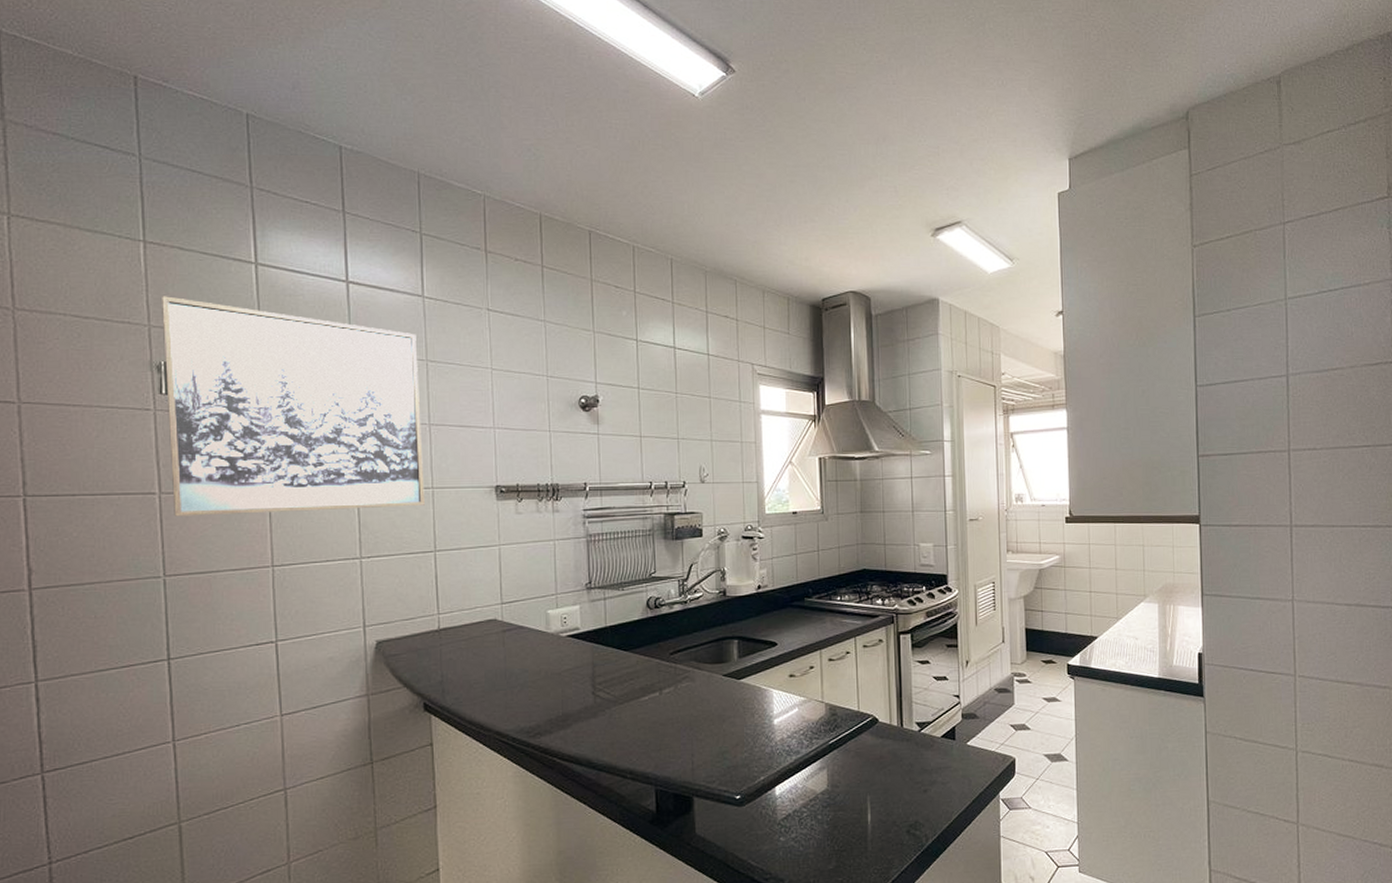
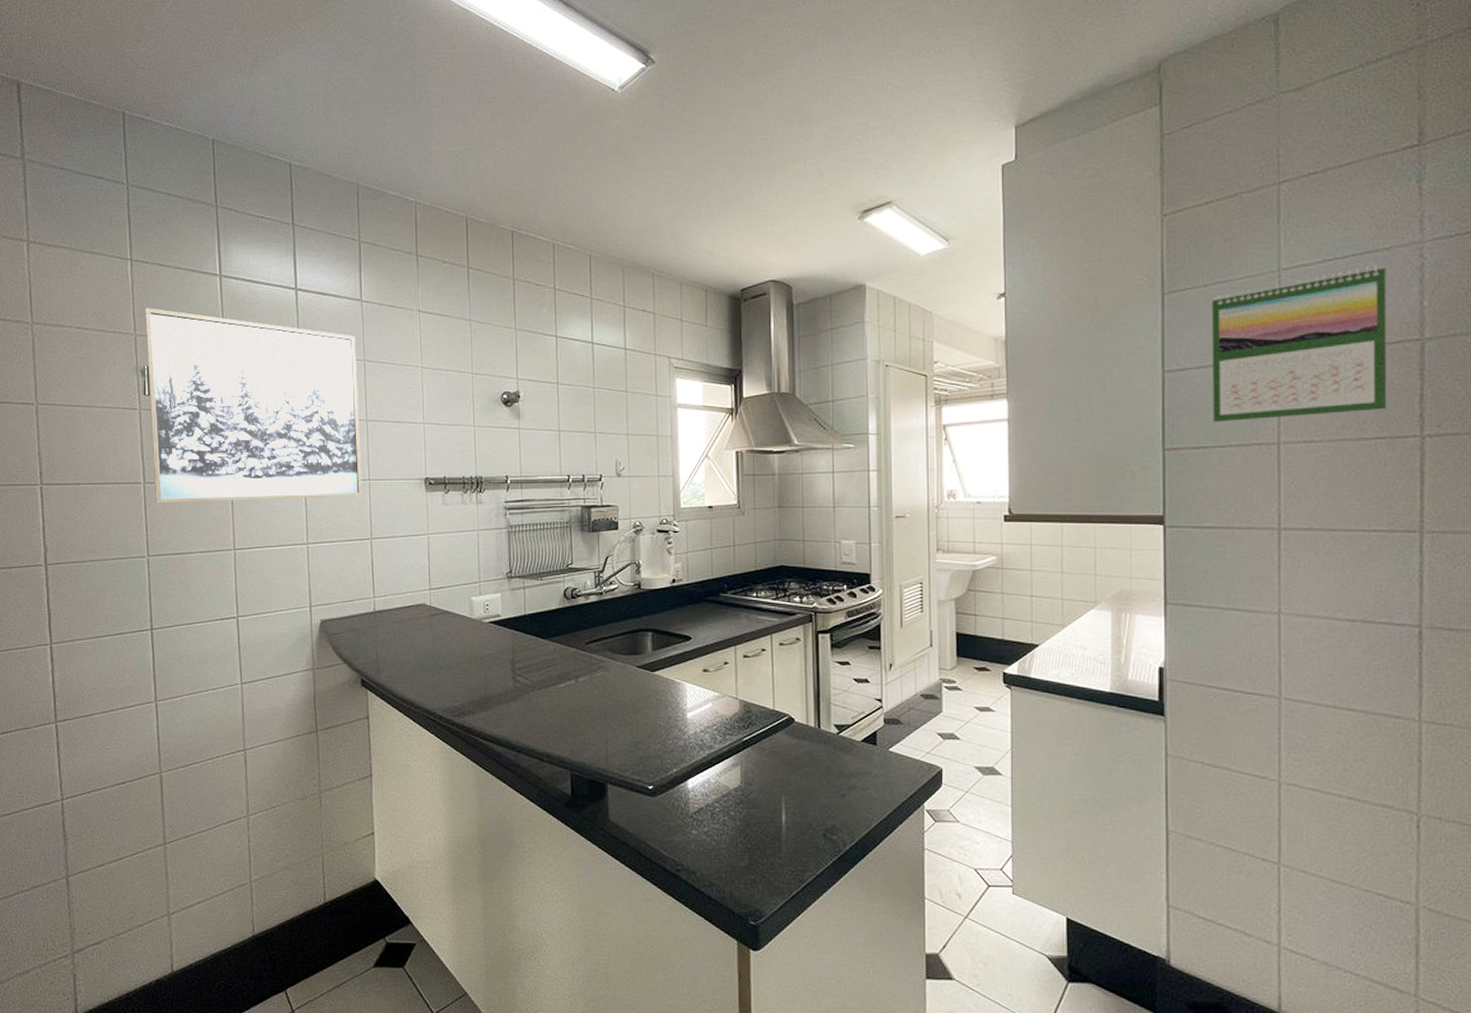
calendar: none [1234,297,1370,432] -> present [1212,264,1387,423]

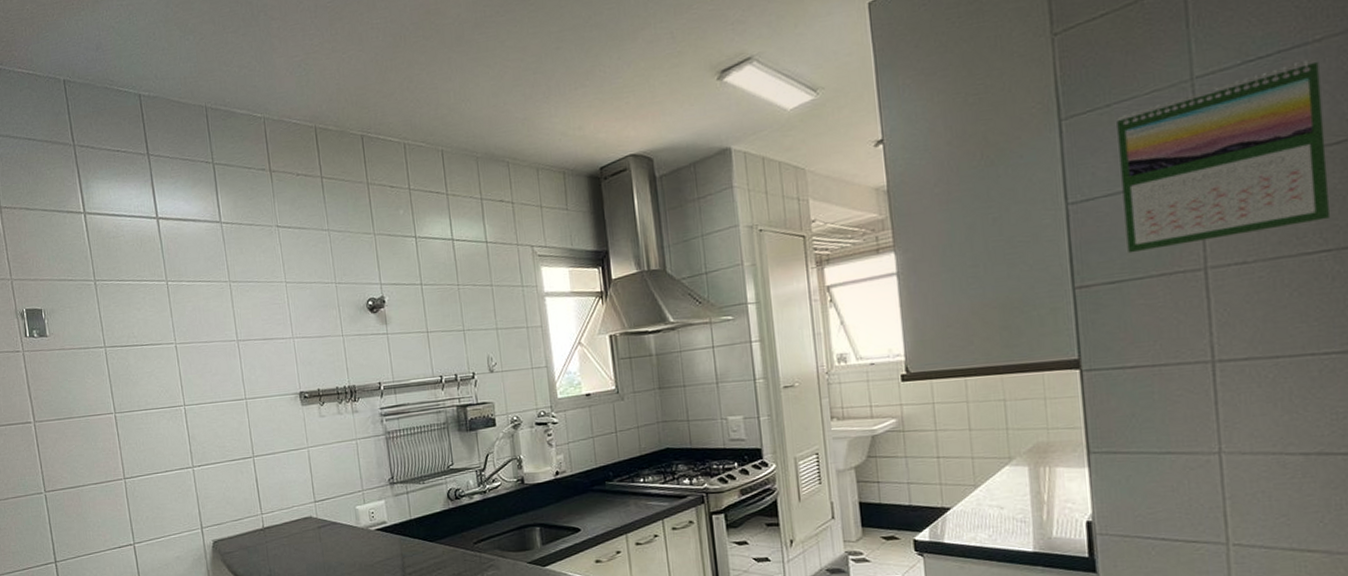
wall art: present [145,308,362,504] -> none [18,252,241,441]

